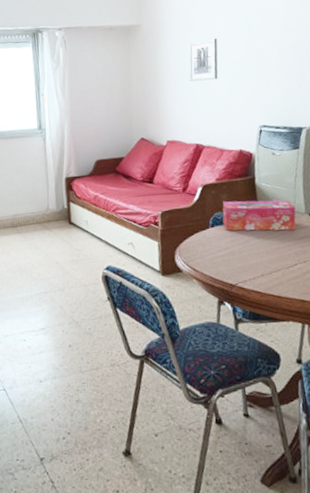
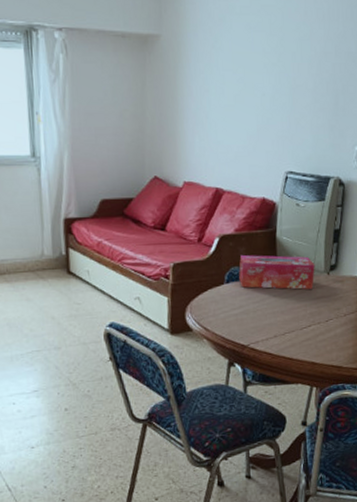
wall art: present [188,38,218,82] -> none [212,62,248,113]

